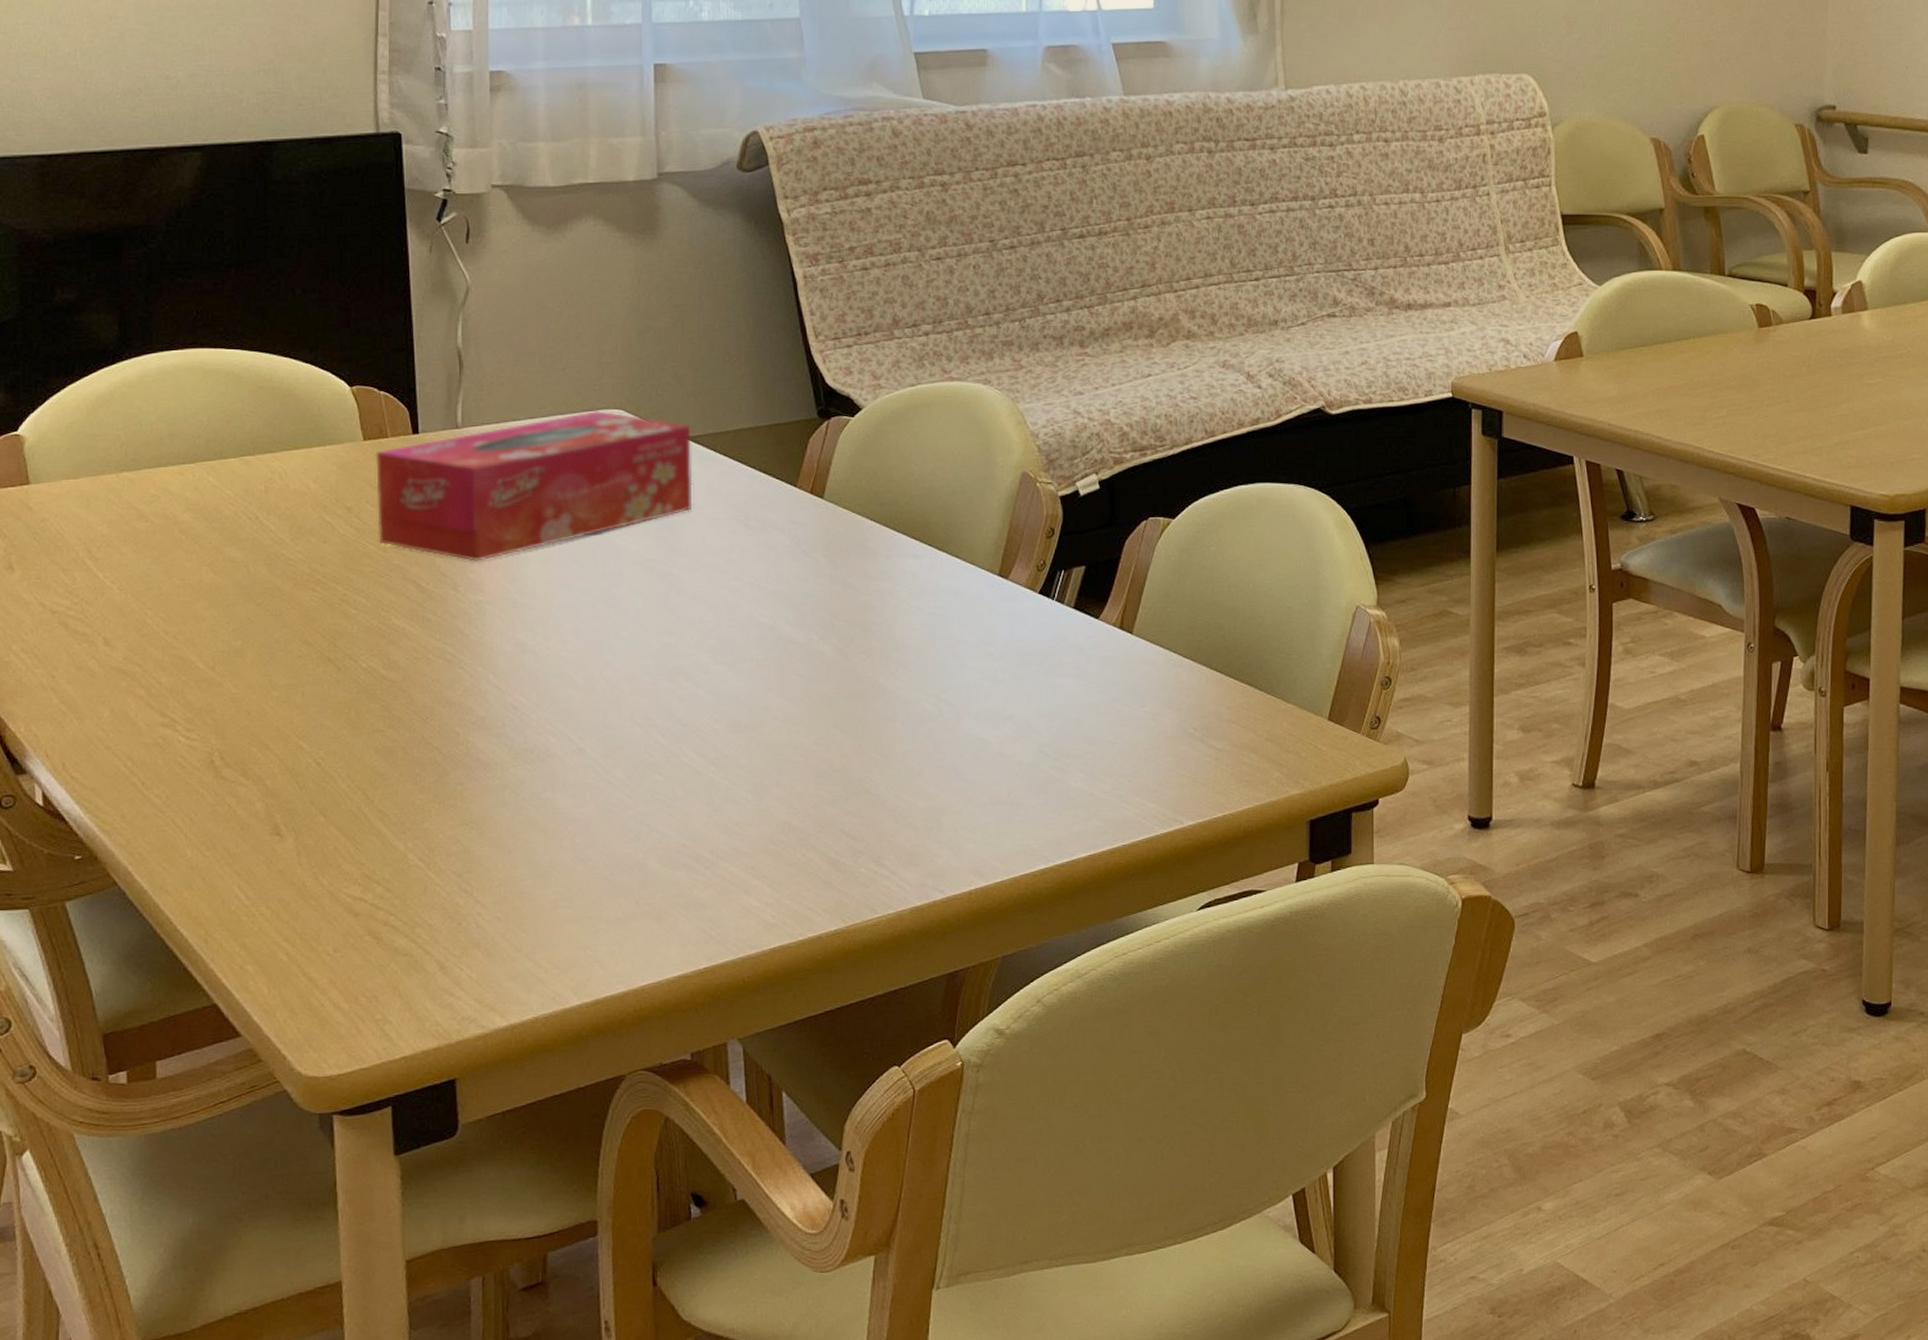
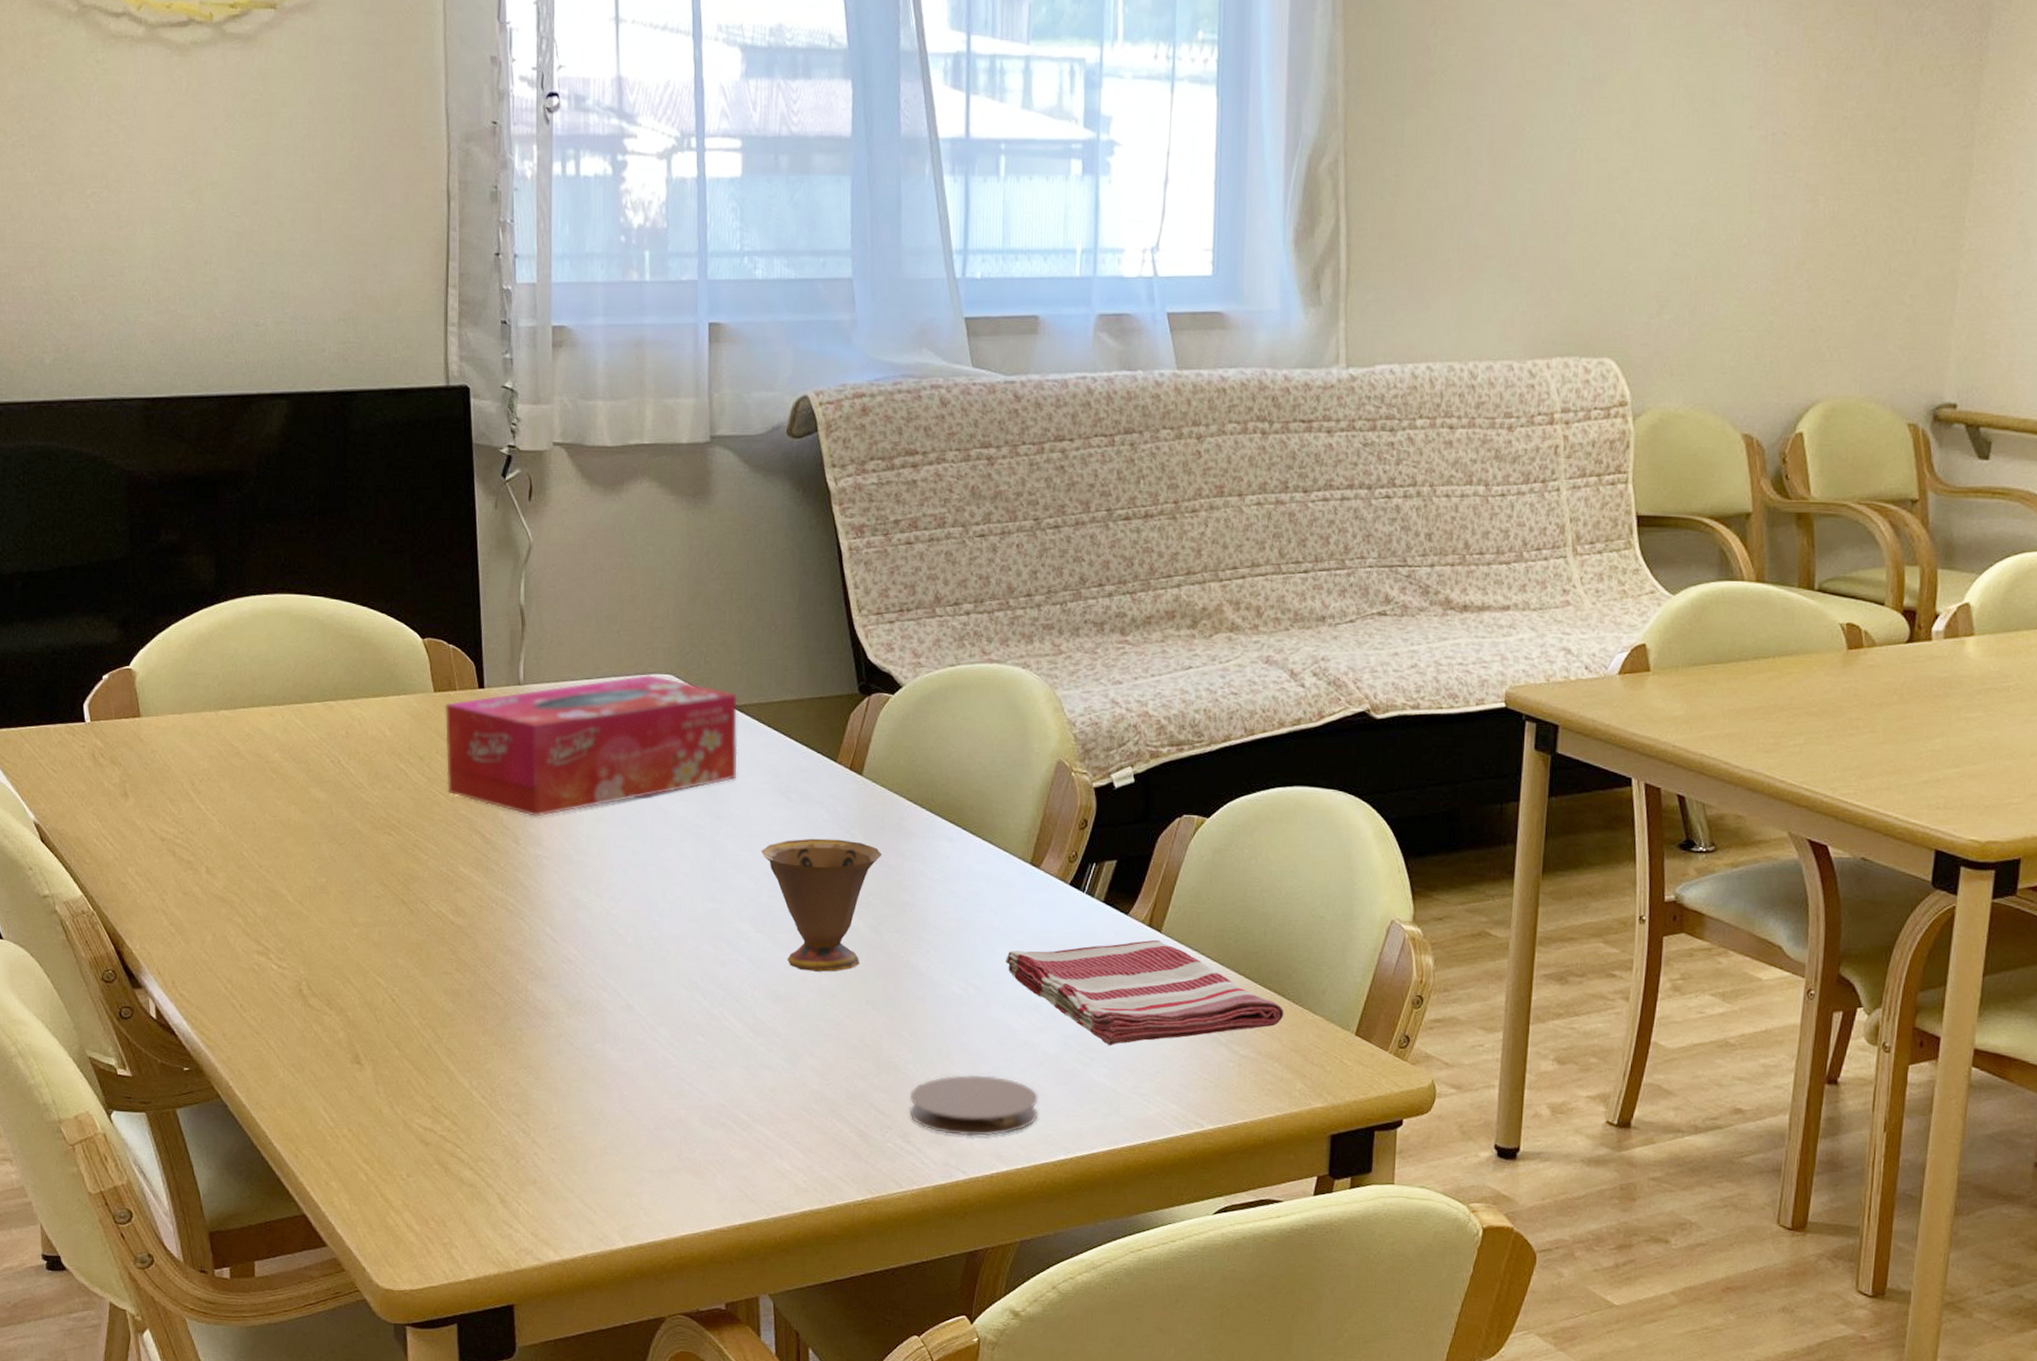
teacup: none [719,564,847,699] -> present [761,838,882,972]
coaster: none [882,790,1015,854] -> present [909,1074,1038,1137]
dish towel: none [977,641,1258,750] -> present [1006,939,1284,1045]

